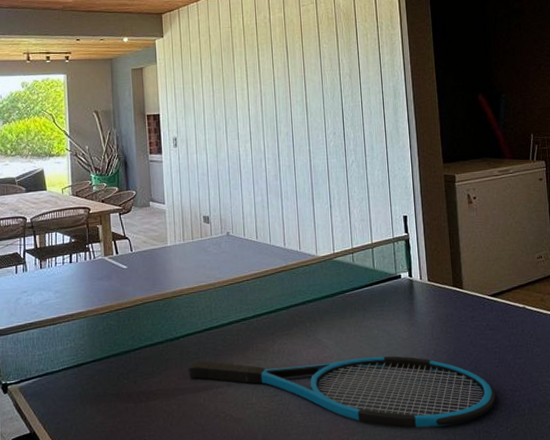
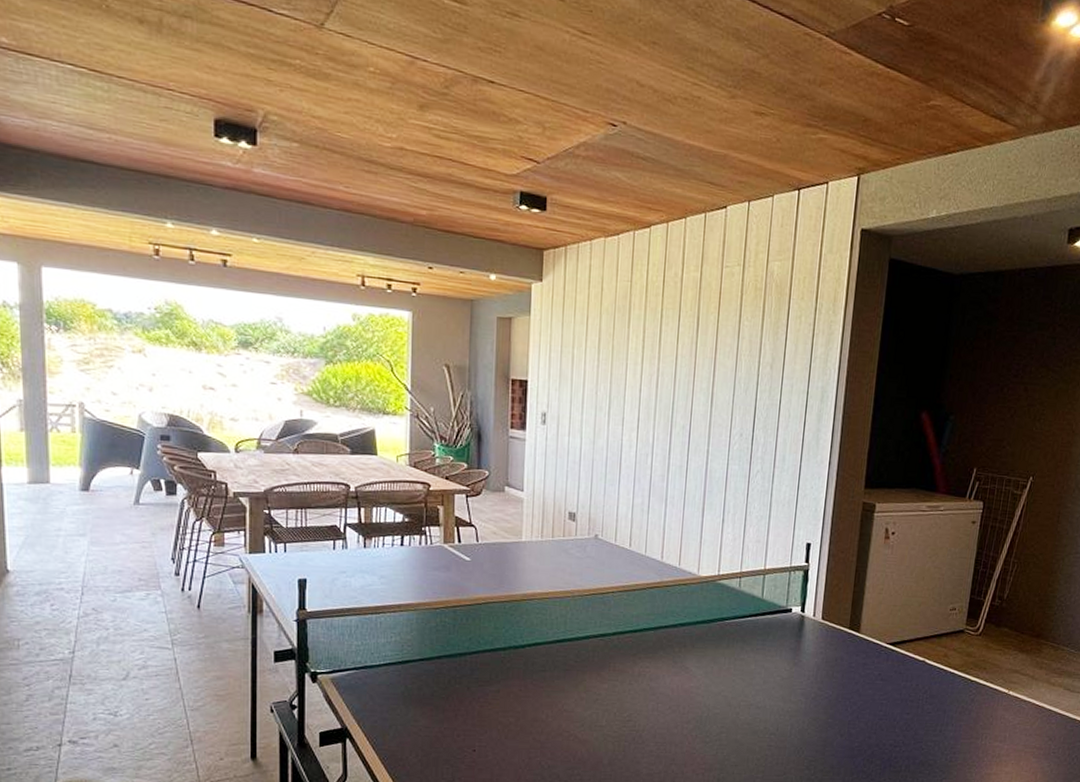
tennis racket: present [188,356,496,428] -> none [531,672,874,773]

